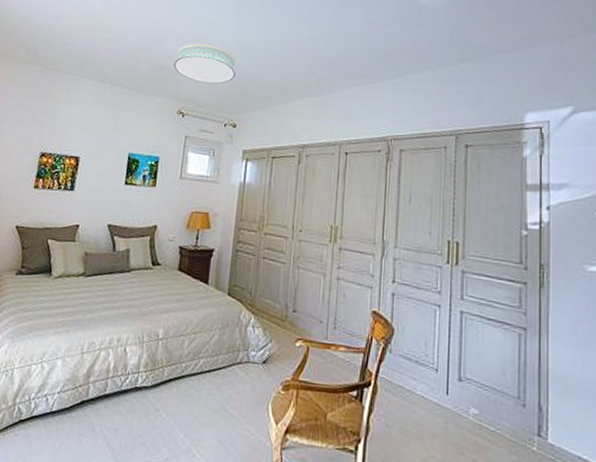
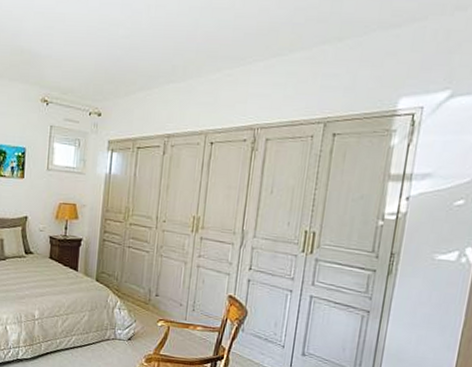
ceiling light: present [174,43,235,84] -> none [35,21,99,69]

